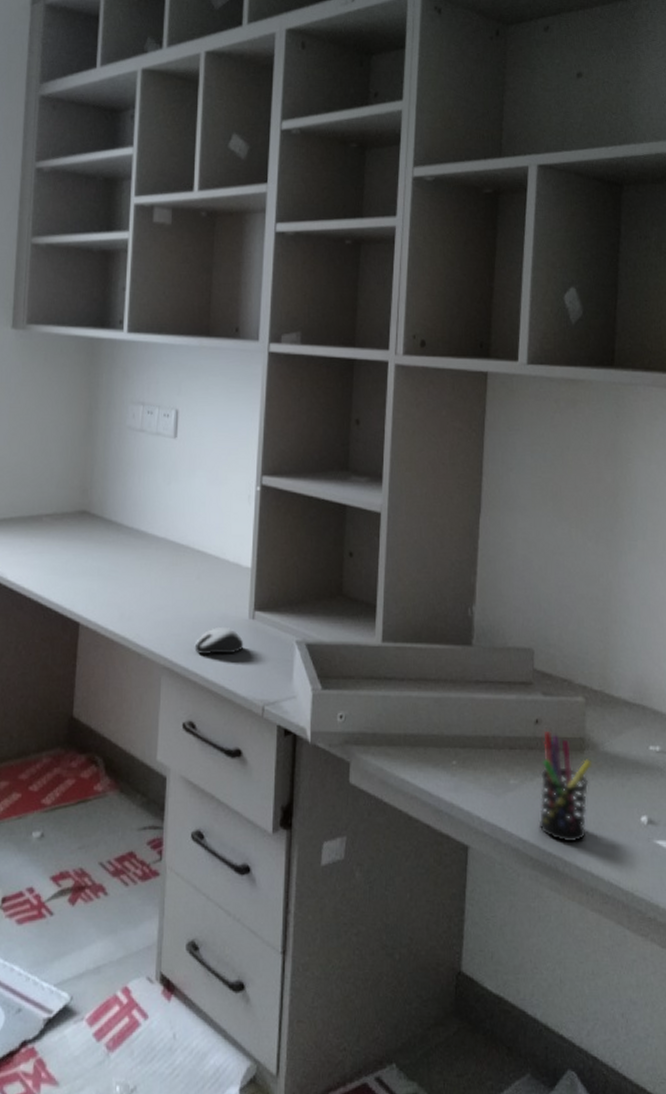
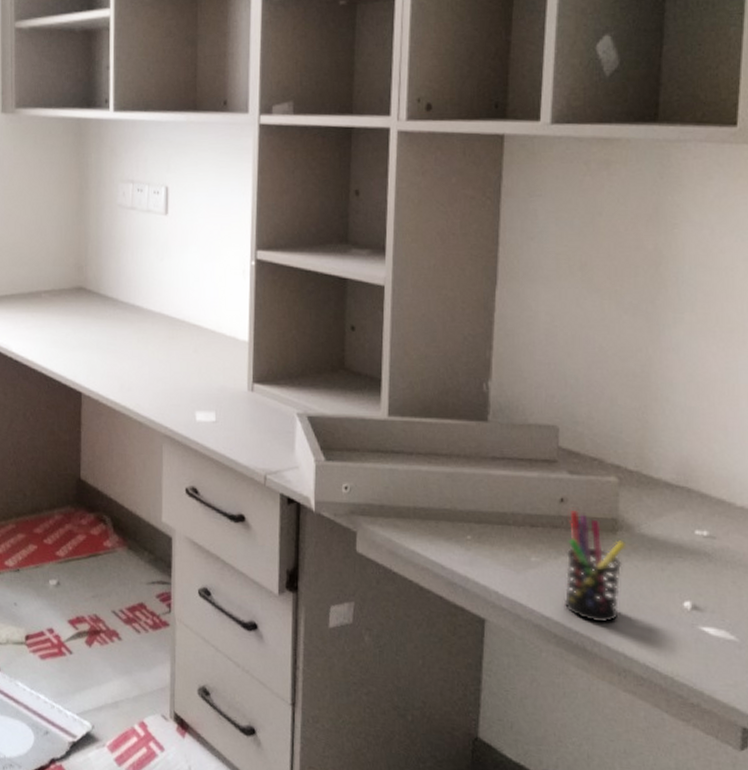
computer mouse: present [194,626,244,654] -> none [194,398,244,425]

